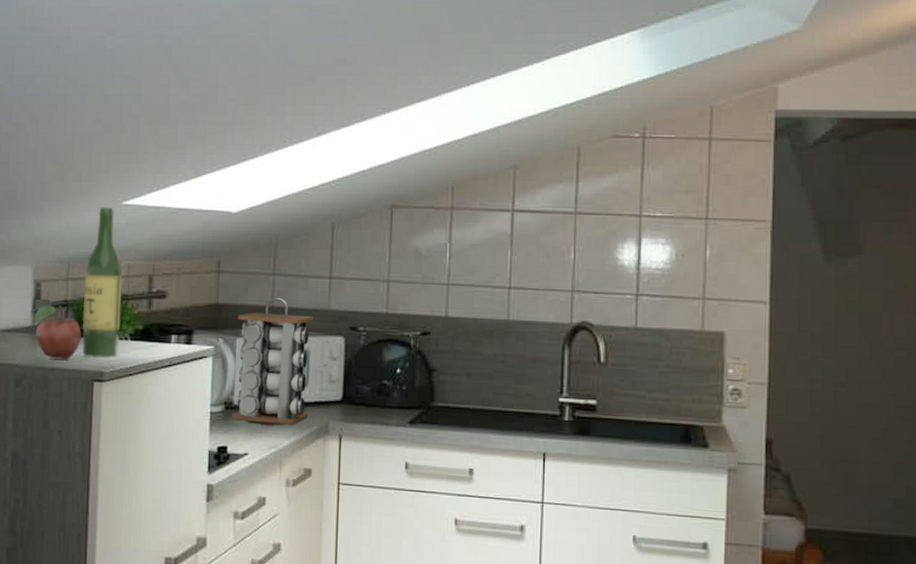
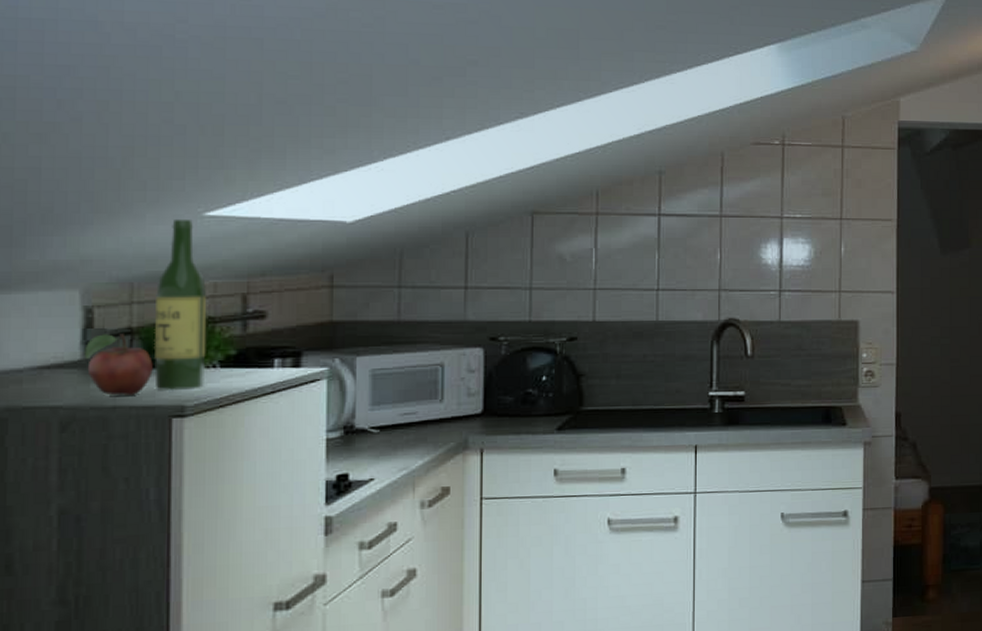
spice rack: present [231,297,314,426] -> none [352,311,448,447]

